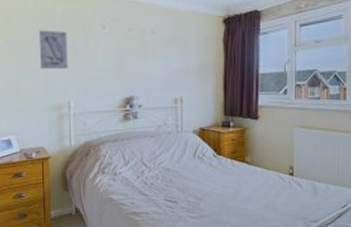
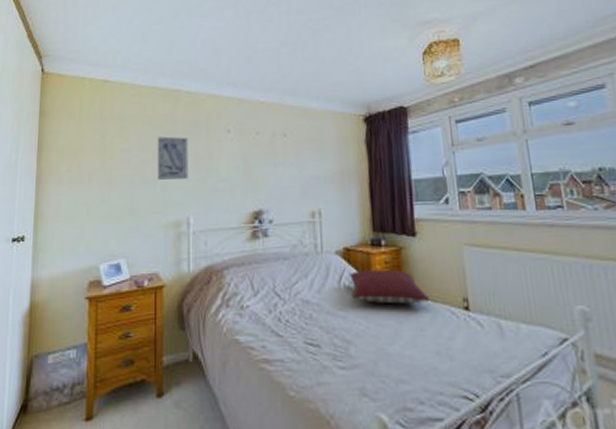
pillow: none [202,145,265,171] -> present [349,269,430,304]

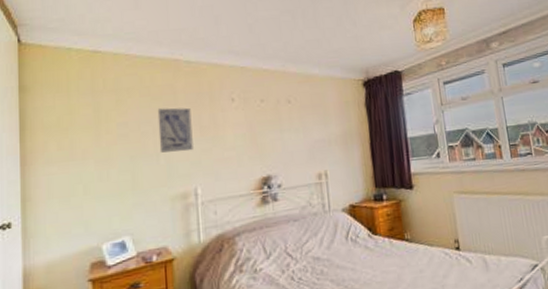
pillow: present [349,269,430,304] -> none [355,220,427,253]

